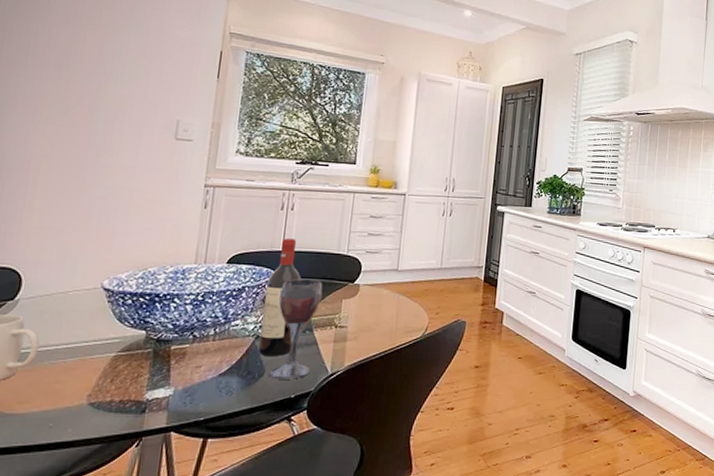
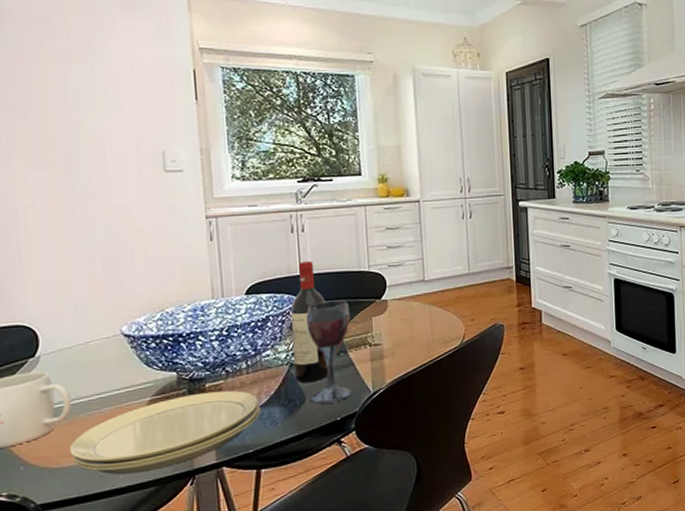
plate: none [25,354,220,428] -> present [69,390,261,475]

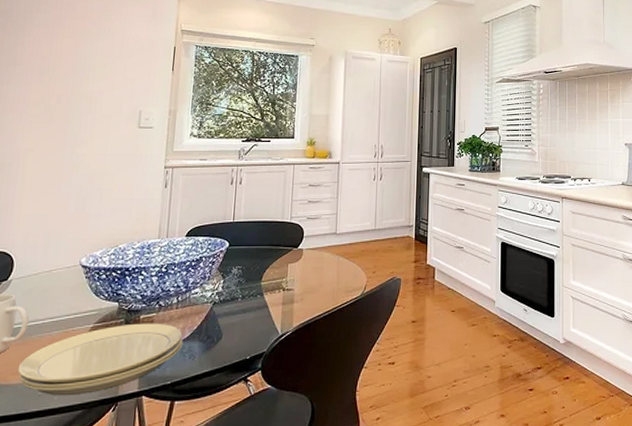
wine bottle: present [291,261,328,384] -> none [216,210,251,321]
cup: present [306,300,353,404] -> none [226,246,270,342]

